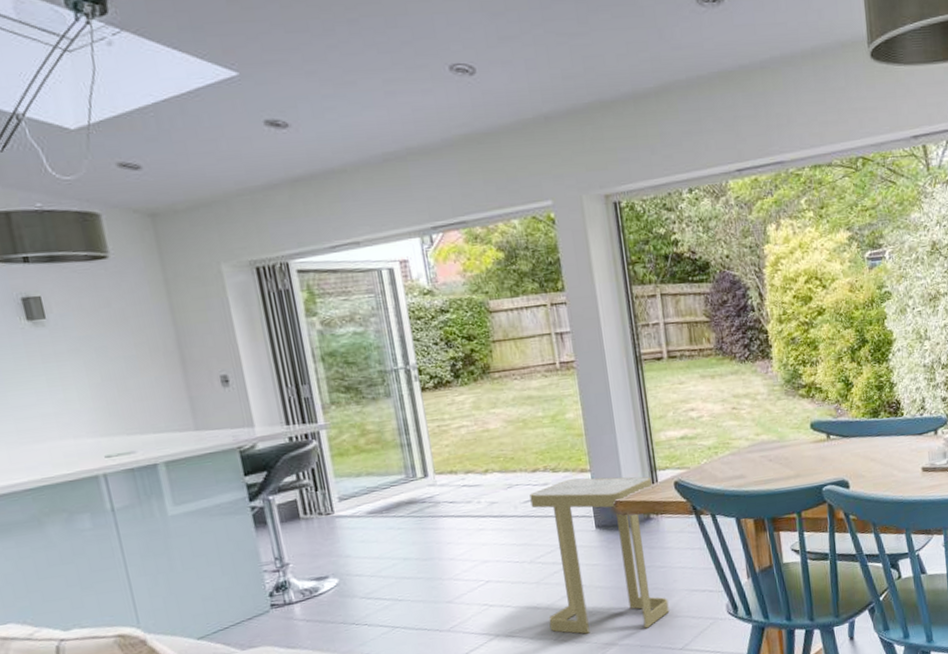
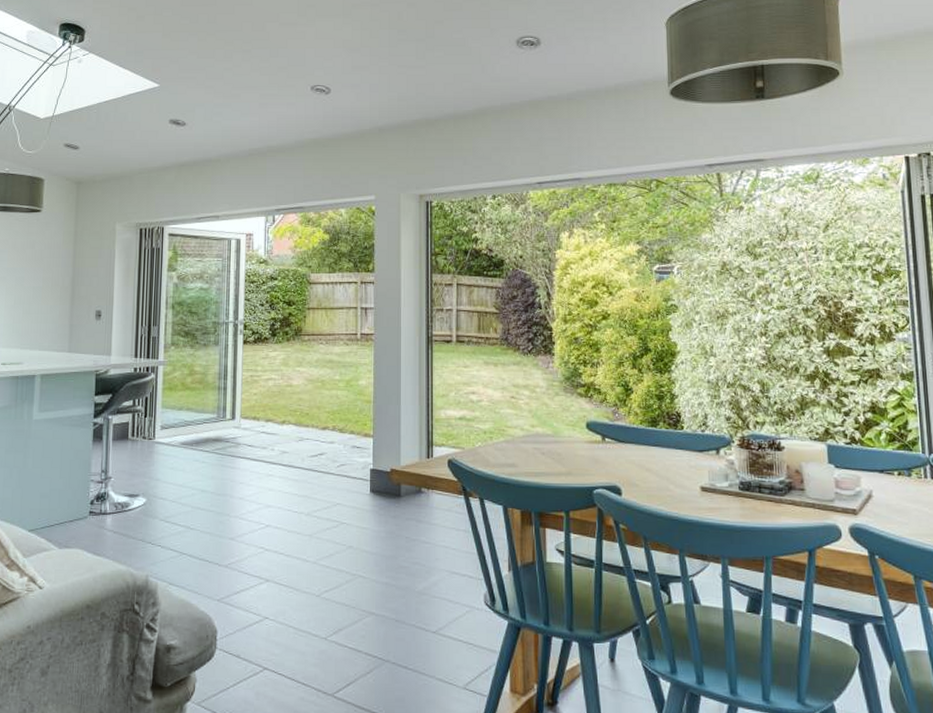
side table: present [530,476,670,634] -> none [315,442,428,603]

